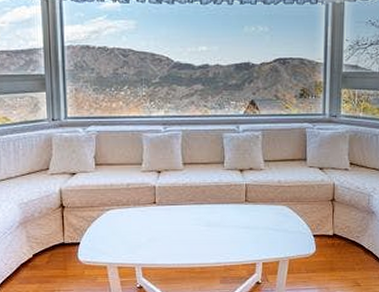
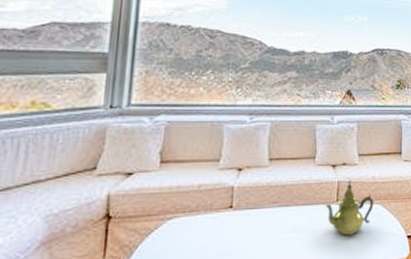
teapot: none [235,183,281,231] -> present [325,180,374,235]

